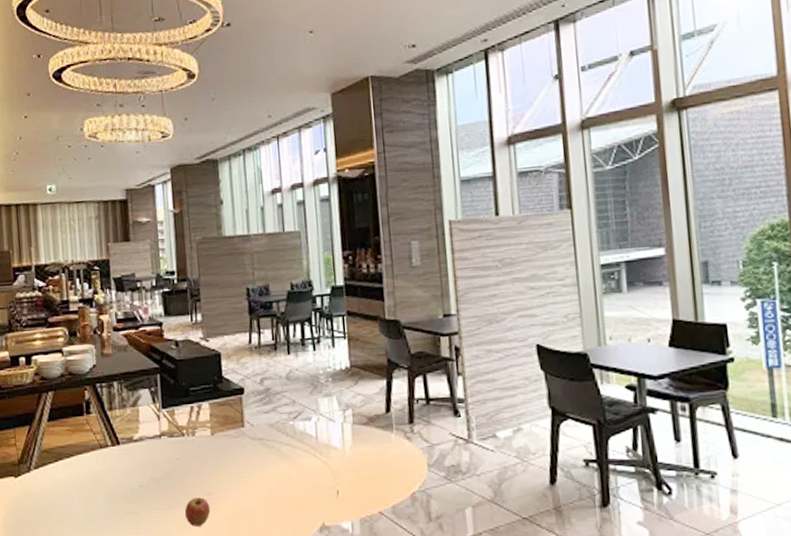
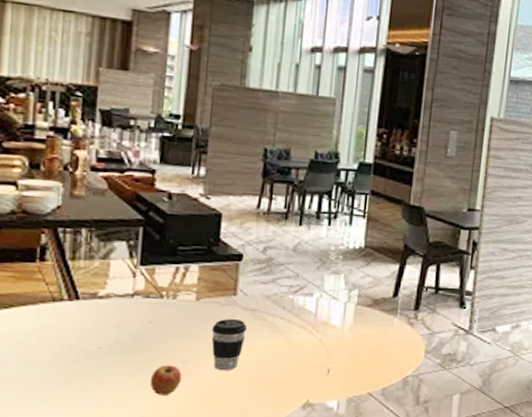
coffee cup: none [228,449,259,500] -> present [212,319,248,371]

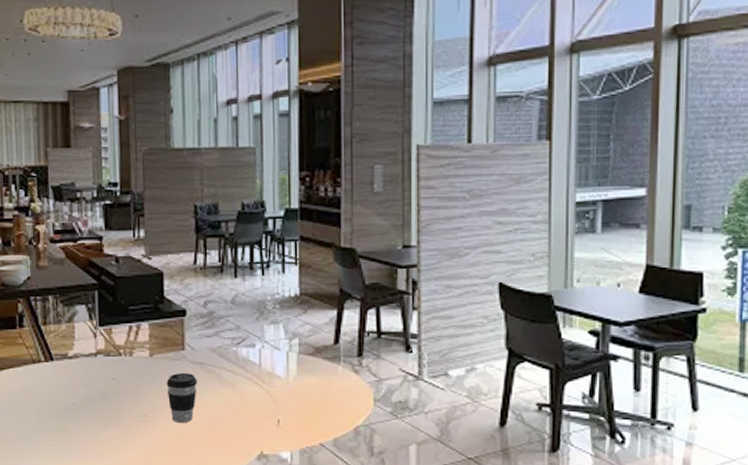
fruit: present [149,365,182,395] -> none [118,418,146,447]

